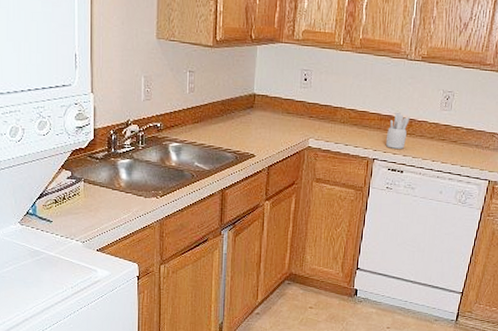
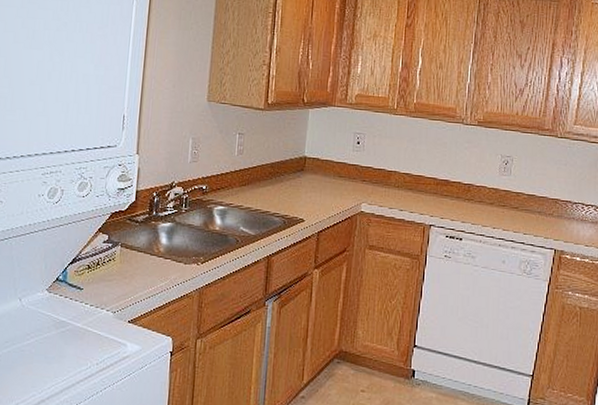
utensil holder: present [385,112,410,149] -> none [442,176,468,215]

